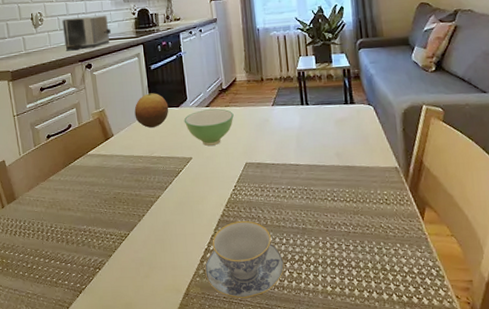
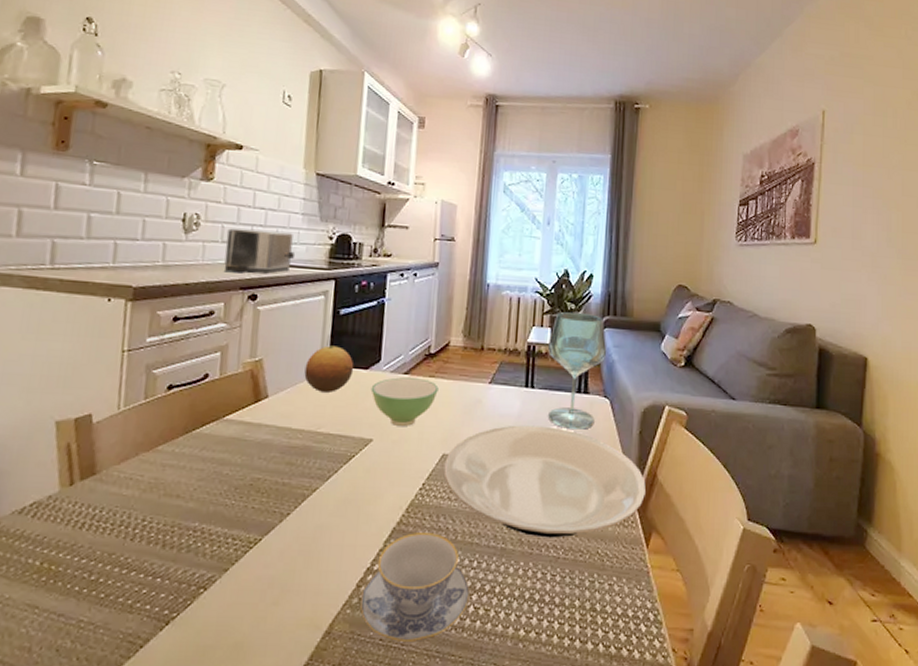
plate: none [248,133,415,218] -> present [444,425,646,538]
wine glass: none [314,39,365,133] -> present [547,311,607,430]

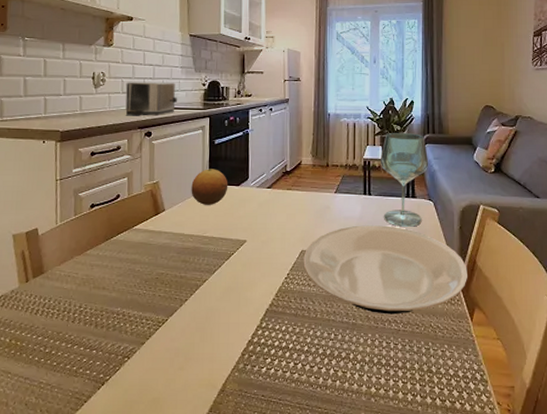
teacup: present [360,533,471,643] -> none [245,312,331,398]
bowl: present [370,377,439,427] -> none [242,191,295,230]

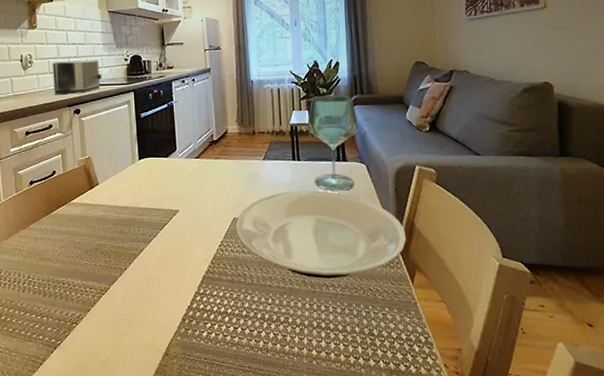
fruit: present [191,169,228,205] -> none [122,142,157,177]

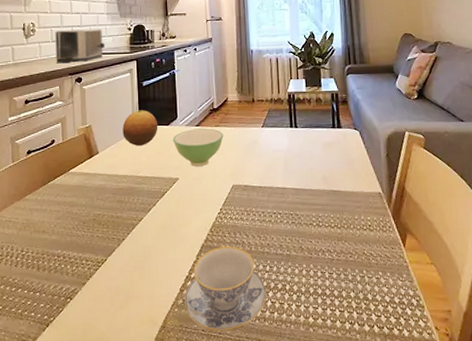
fruit: none [122,142,157,177] -> present [122,110,158,146]
bowl: none [172,161,224,200] -> present [172,128,224,167]
teacup: none [187,279,270,361] -> present [184,246,267,332]
plate: present [236,190,406,279] -> none [235,156,398,244]
wine glass: present [307,95,359,191] -> none [304,64,352,157]

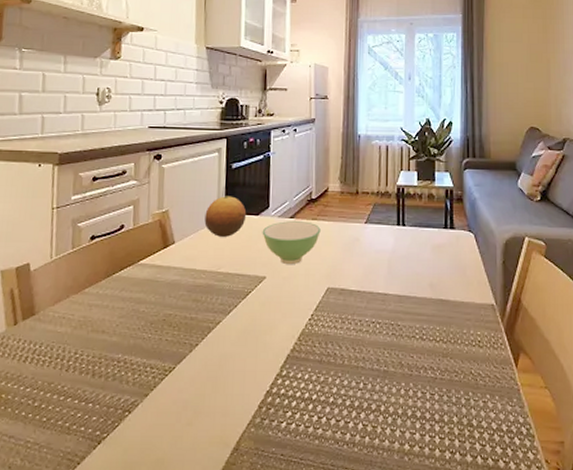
toaster: present [55,29,106,63] -> none [132,99,192,136]
teacup: present [184,246,267,332] -> none [263,359,359,458]

